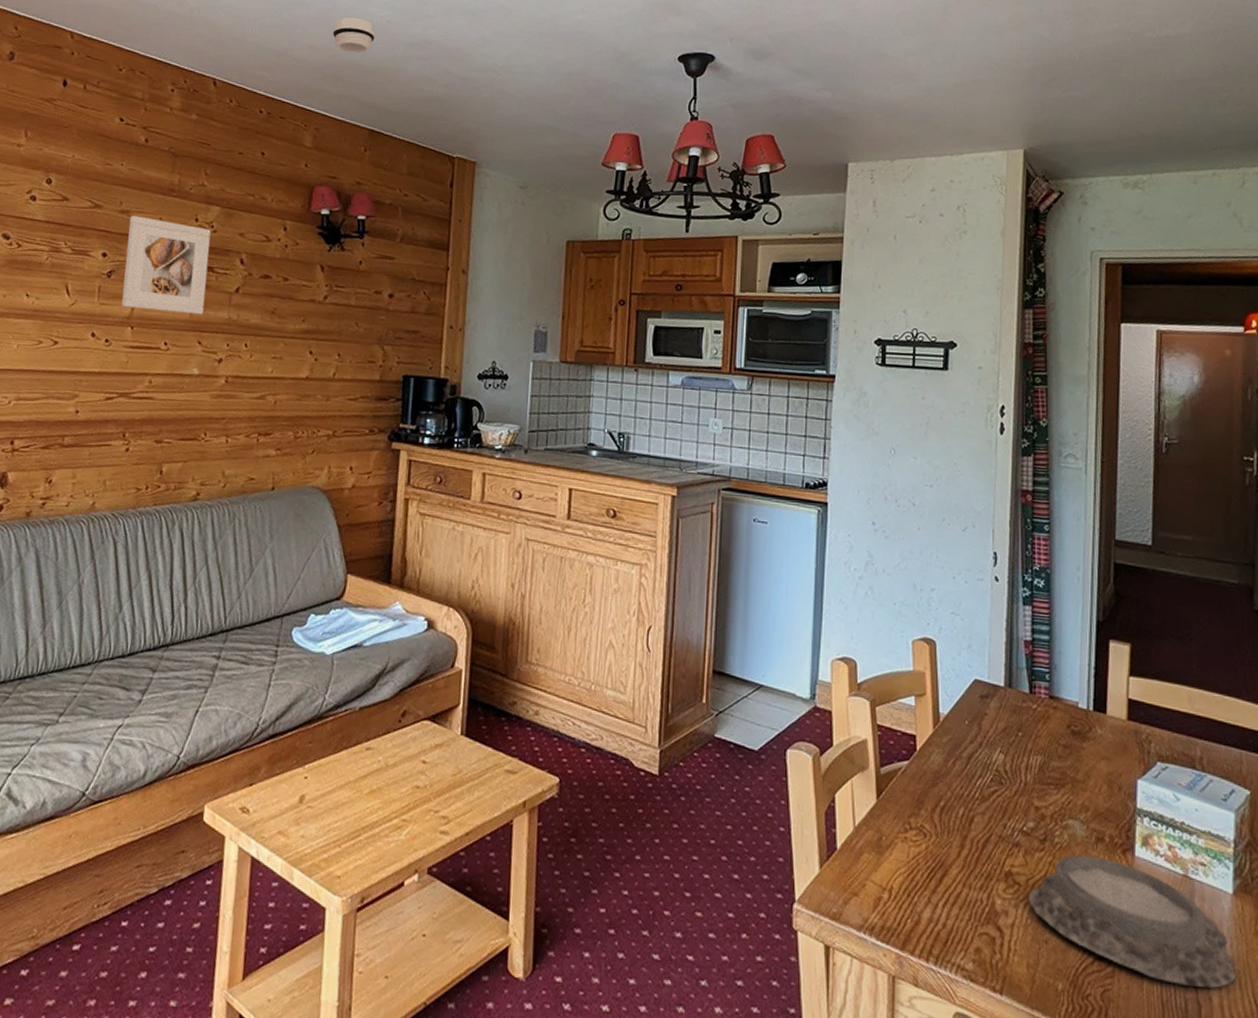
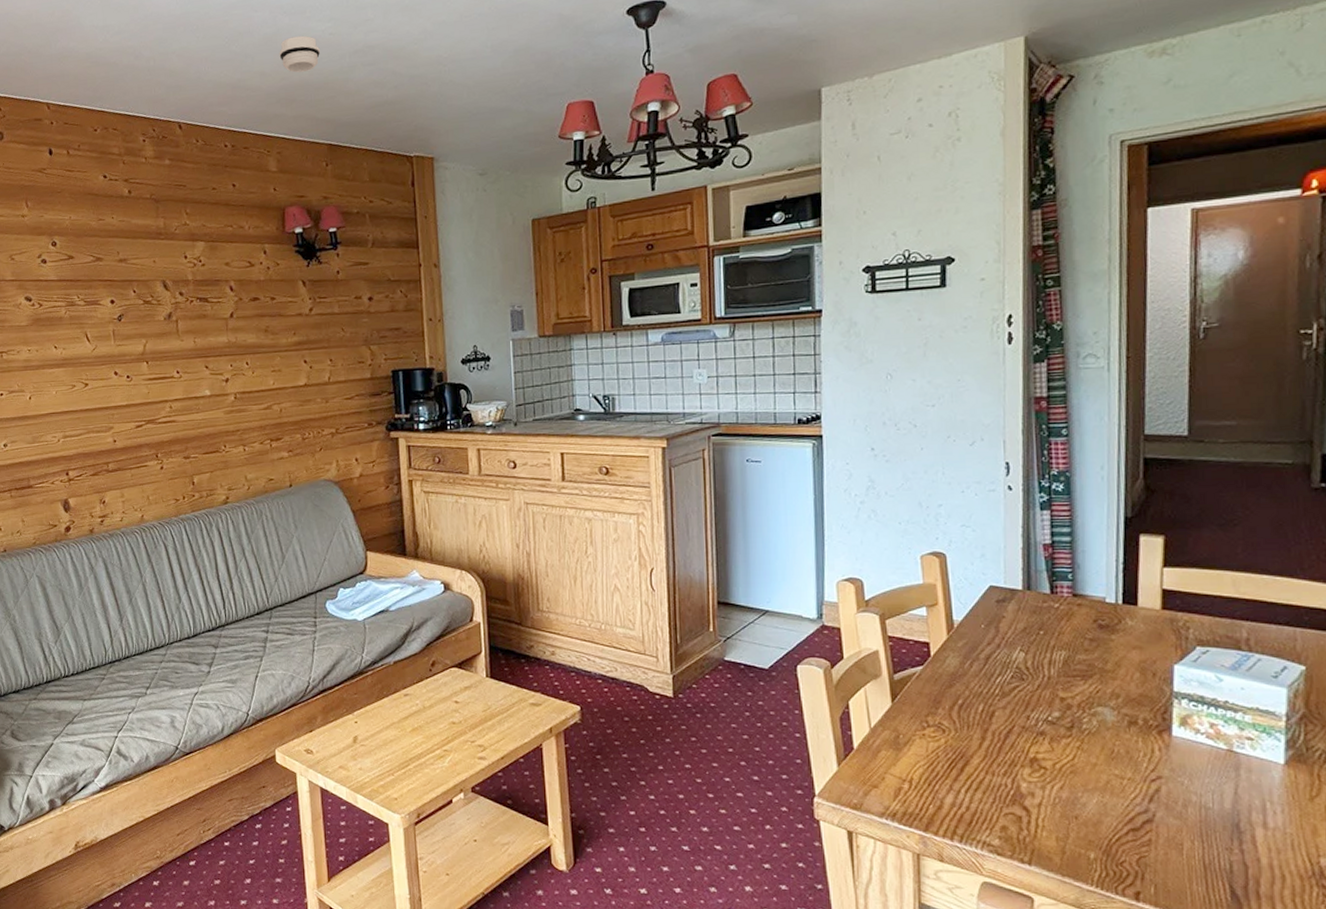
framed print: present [121,215,211,315] -> none [128,262,206,346]
mortar: present [1028,854,1236,988] -> none [1055,738,1287,850]

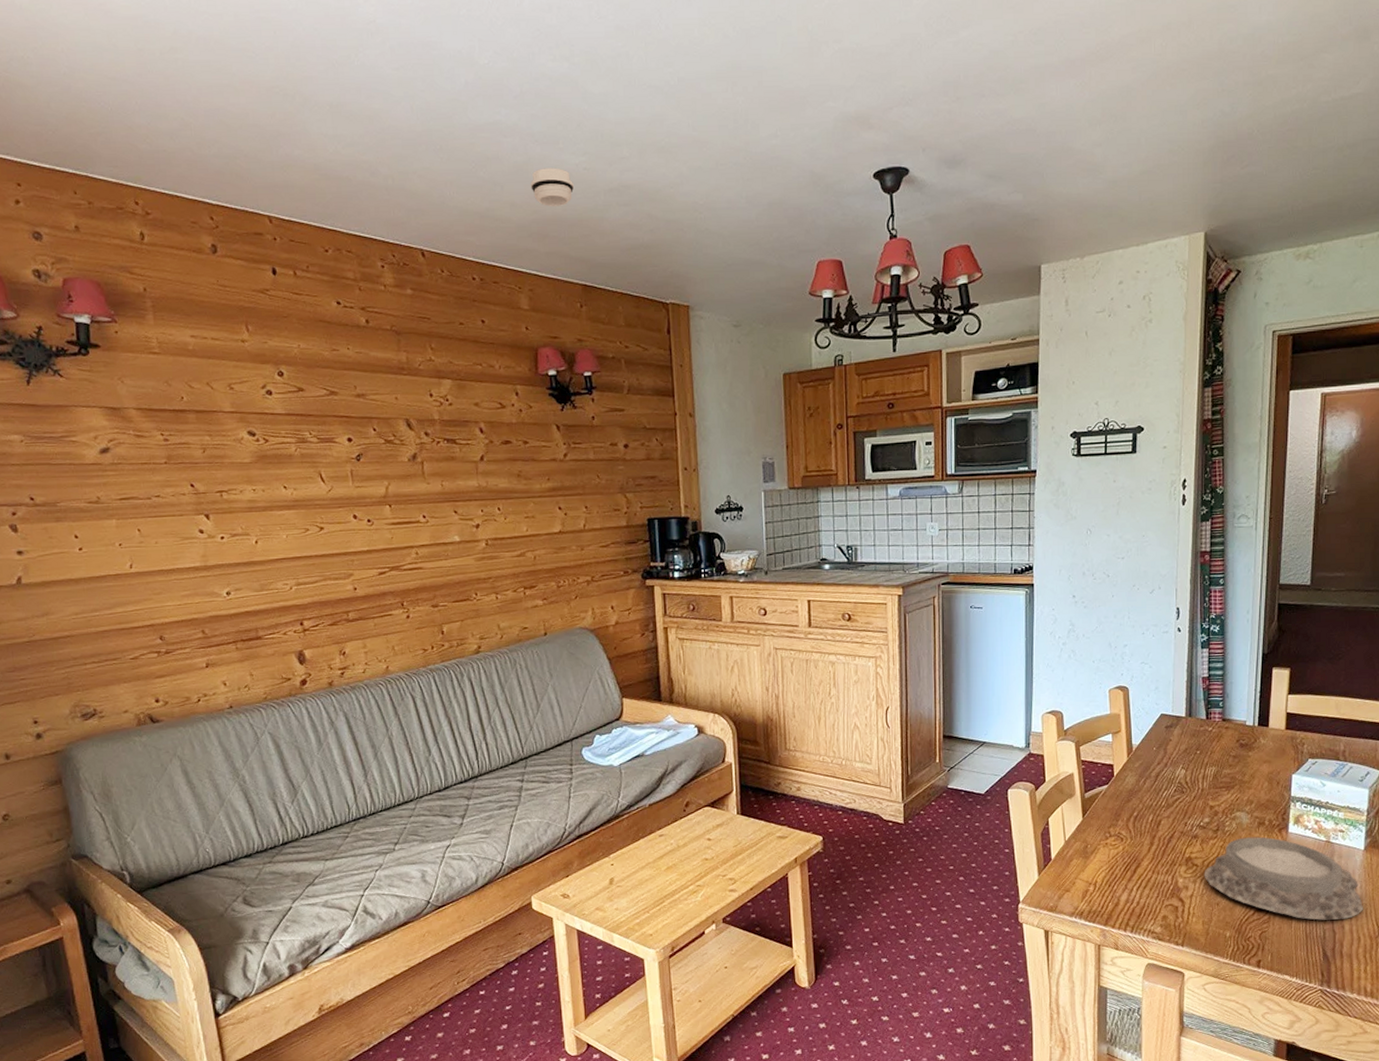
mortar: none [1055,738,1287,850] -> present [1204,837,1363,920]

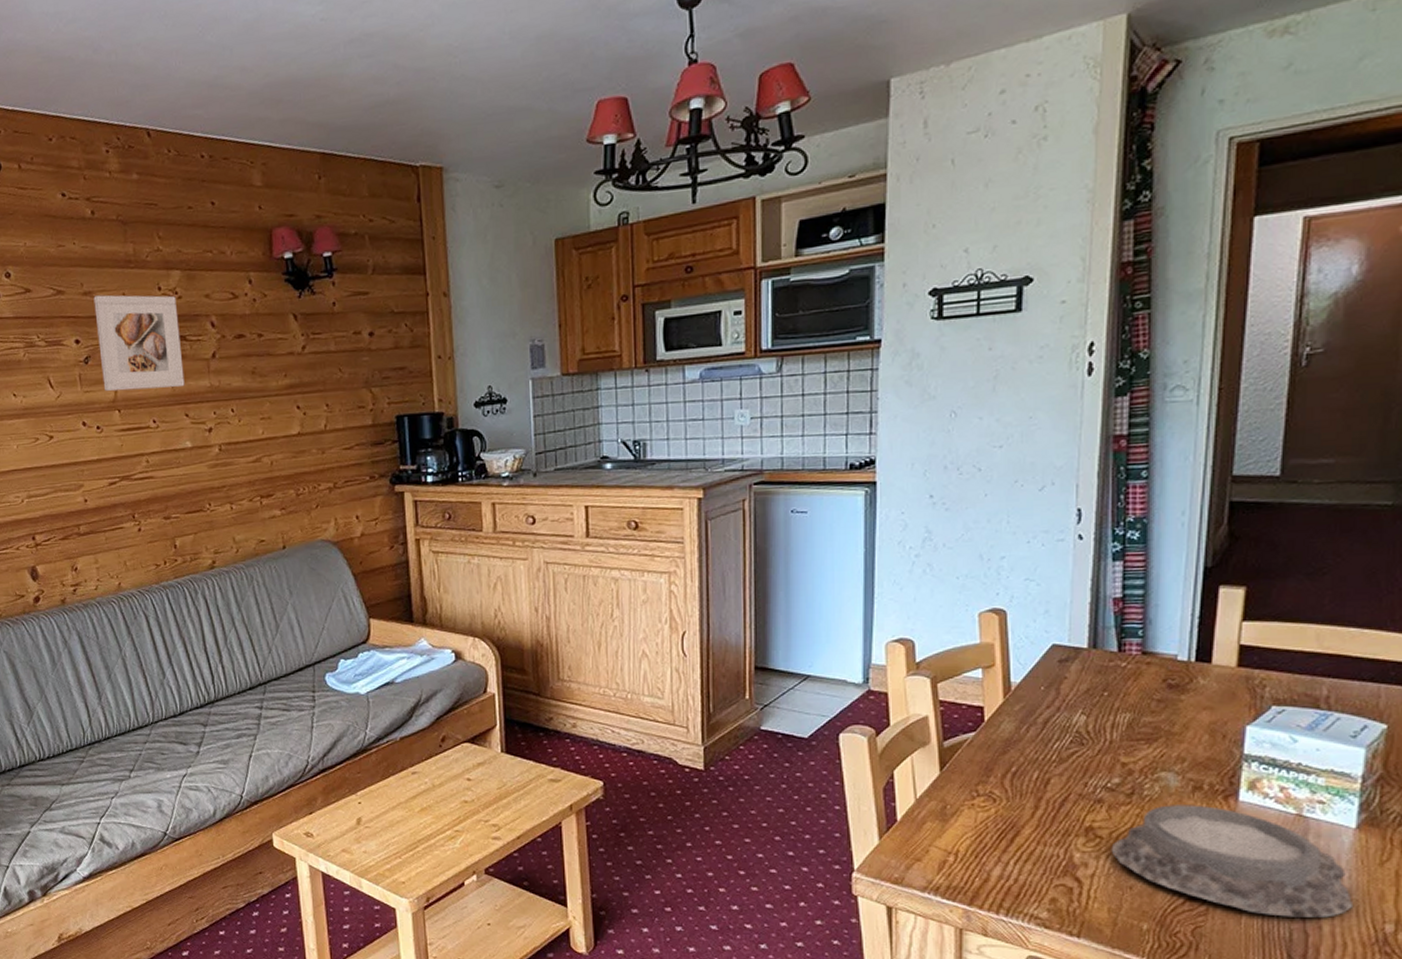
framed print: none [366,398,454,488] -> present [93,295,185,392]
smoke detector: present [530,167,574,206] -> none [262,21,310,67]

